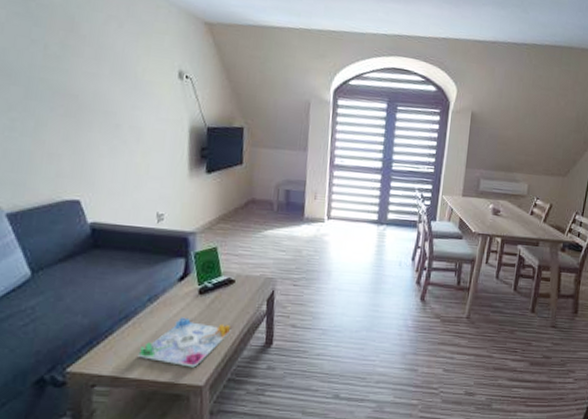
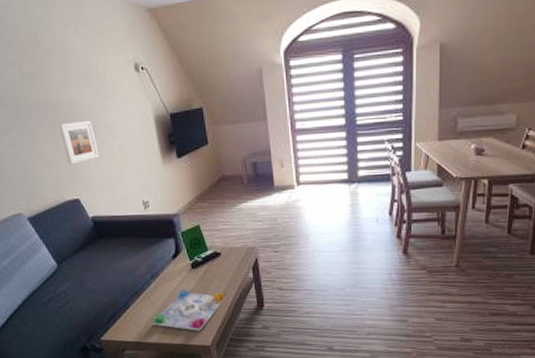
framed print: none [74,114,117,161] -> present [58,120,99,164]

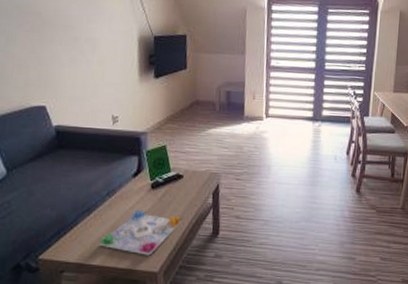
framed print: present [58,120,99,164] -> none [39,29,76,71]

